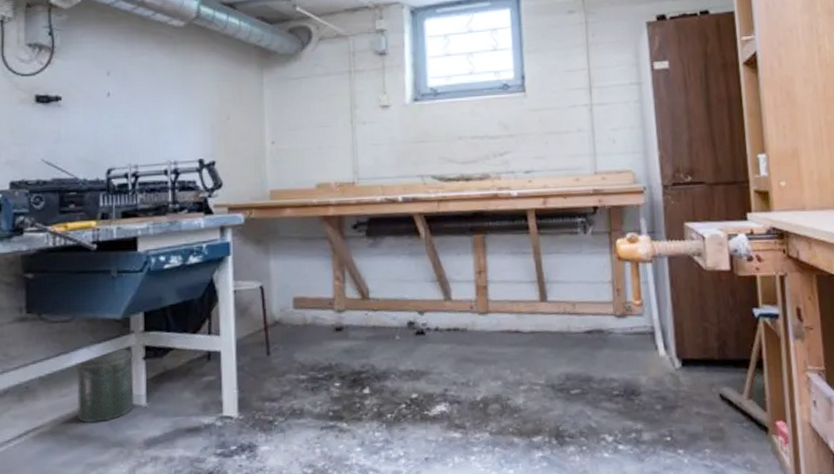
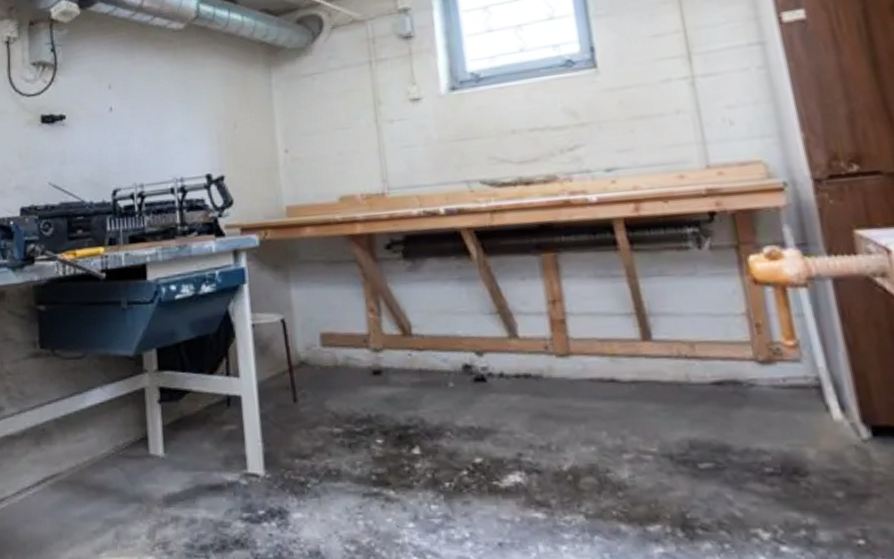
canister: present [75,347,136,424] -> none [89,388,150,474]

